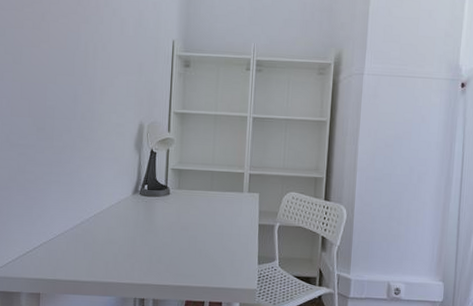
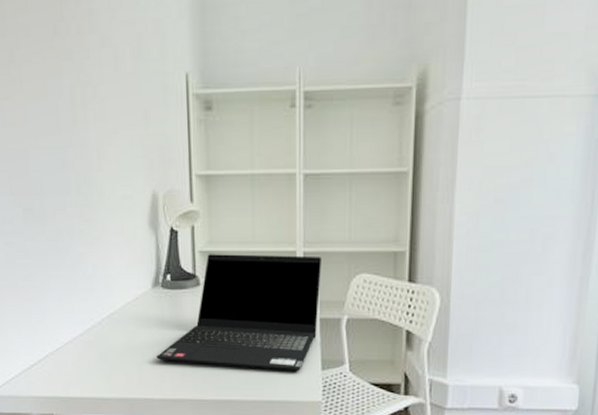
laptop computer: none [130,171,262,265] -> present [156,254,321,372]

